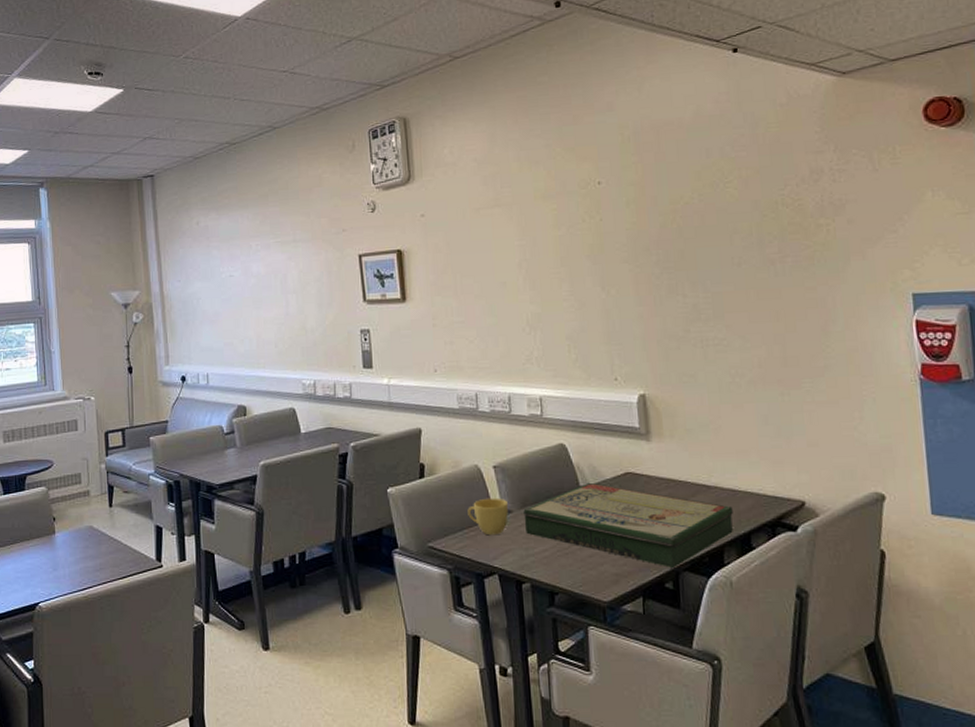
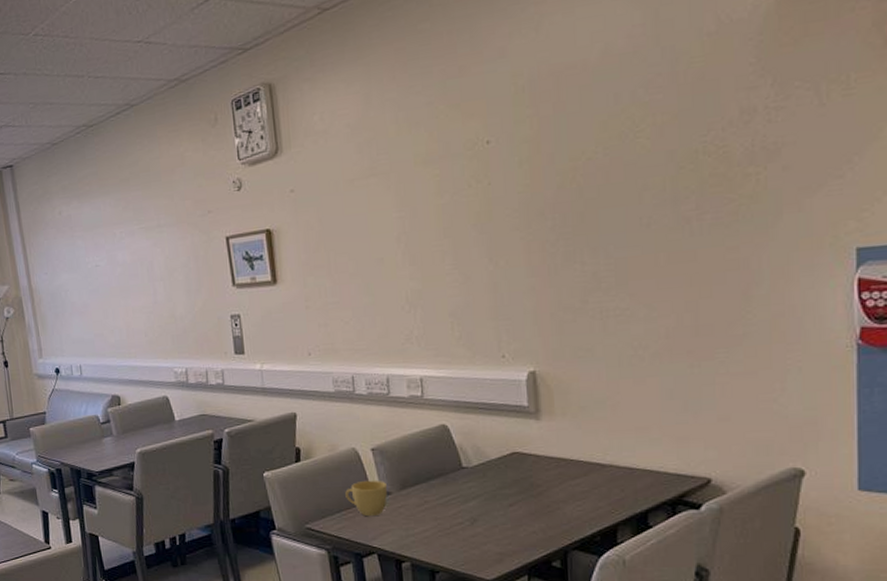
board game: present [523,482,733,569] -> none [403,463,629,548]

